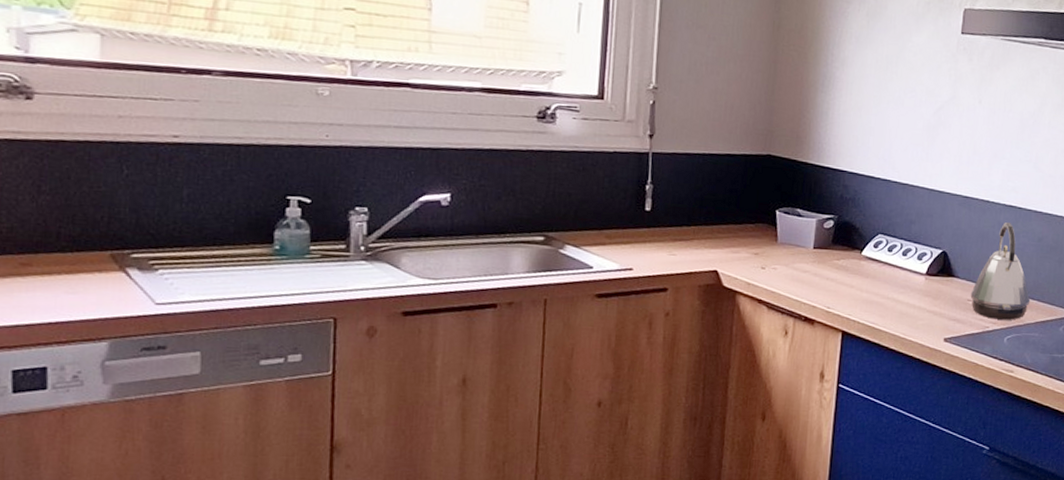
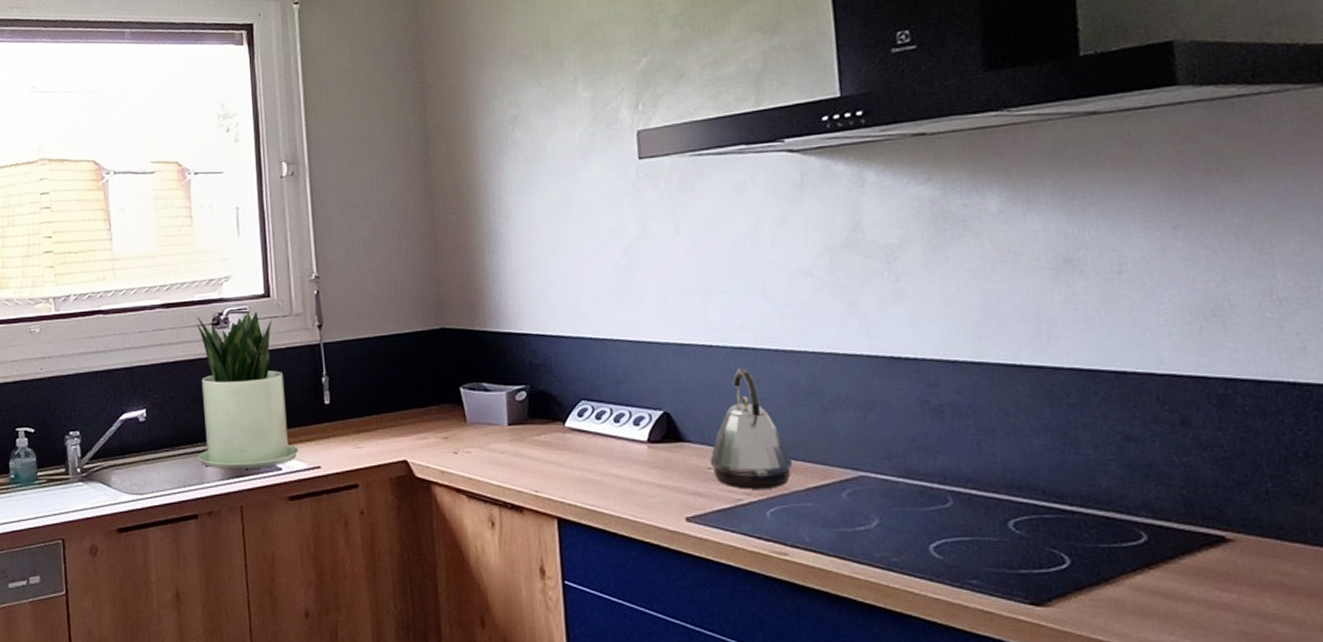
planter: none [505,107,612,266] -> present [196,311,298,471]

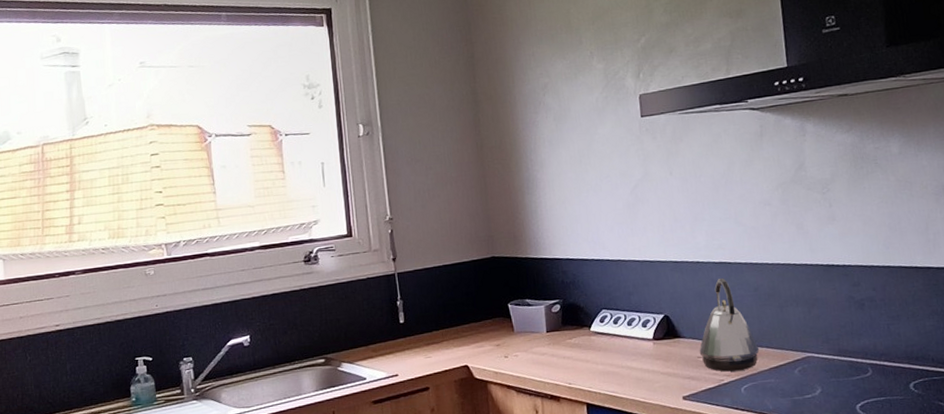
planter: present [196,311,298,471] -> none [290,249,379,383]

